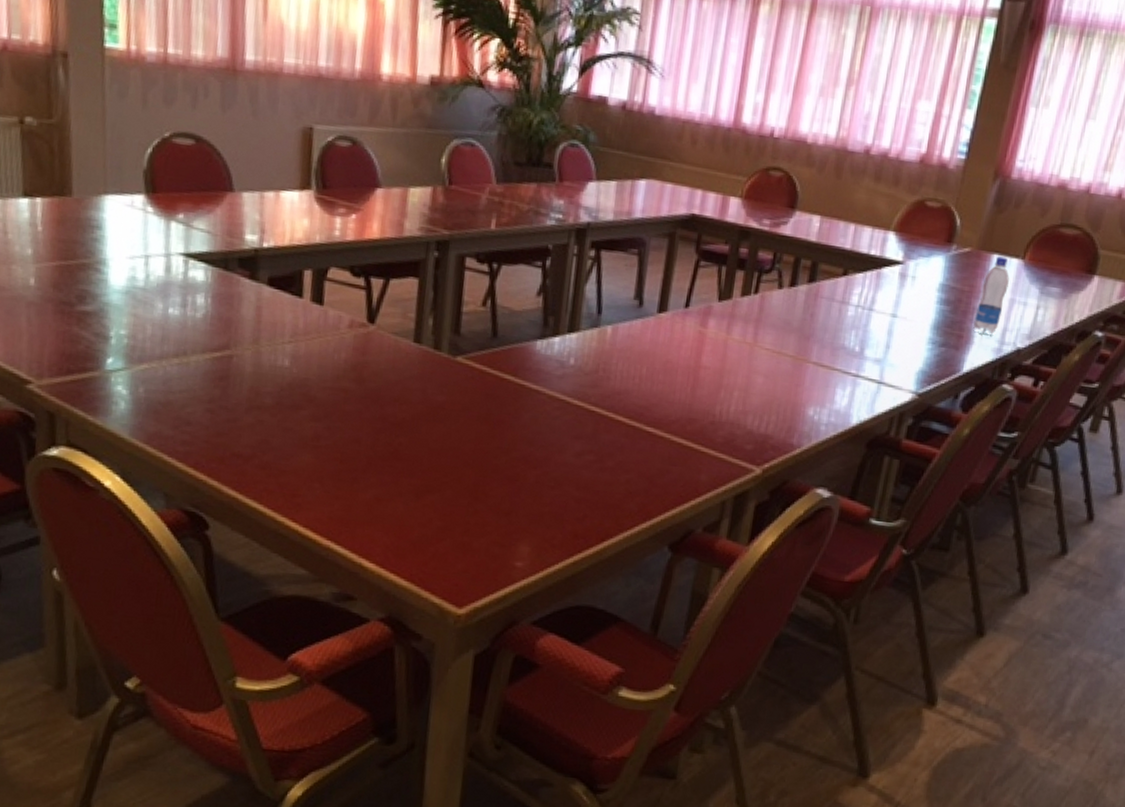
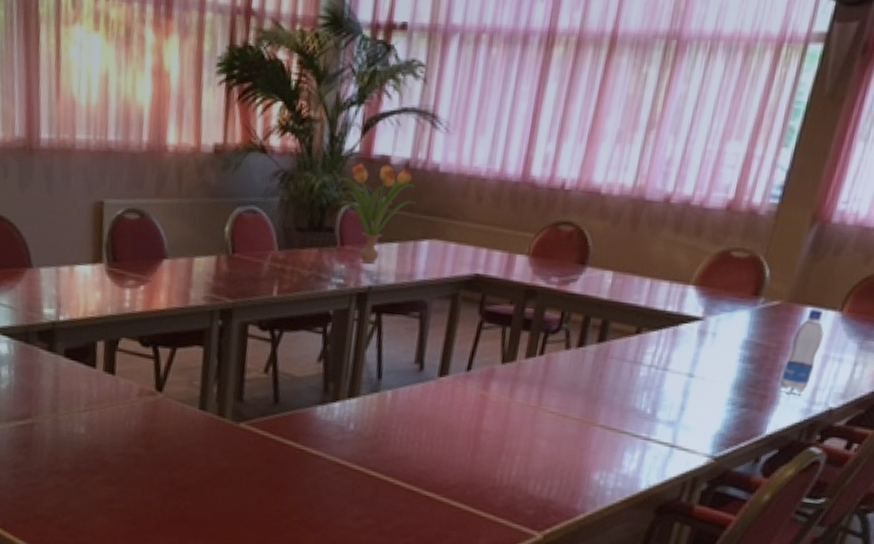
flower arrangement: none [555,102,633,201] -> present [337,163,416,264]

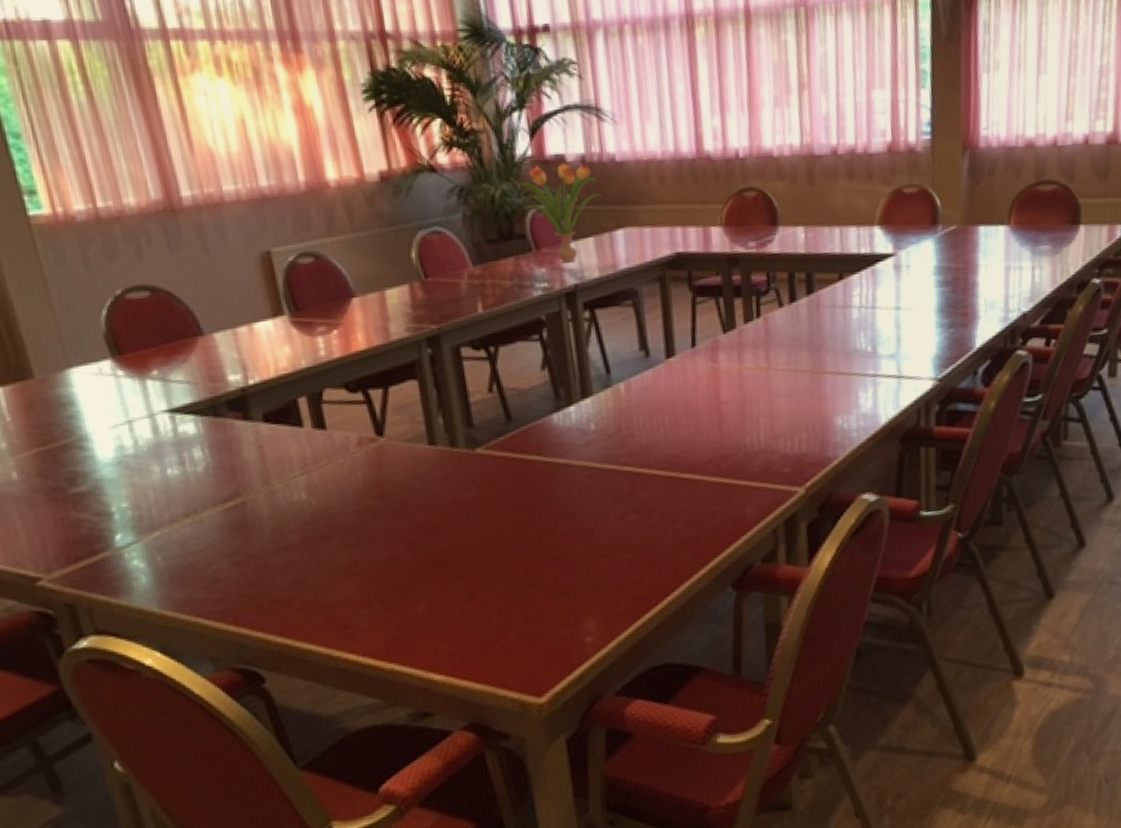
bottle: present [779,309,824,395] -> none [975,226,1001,307]

